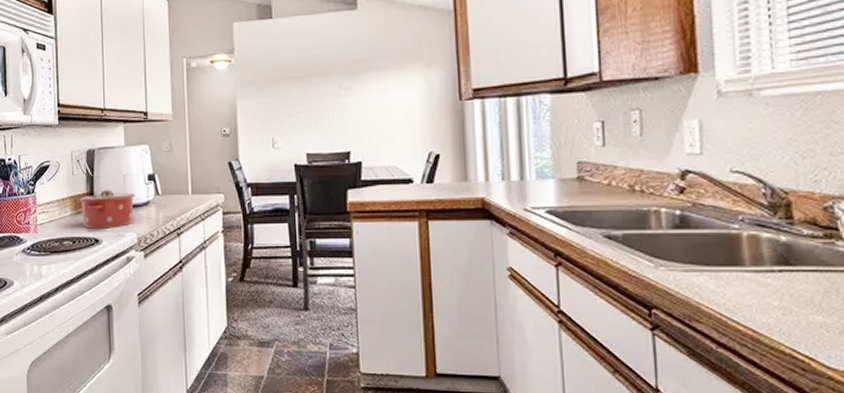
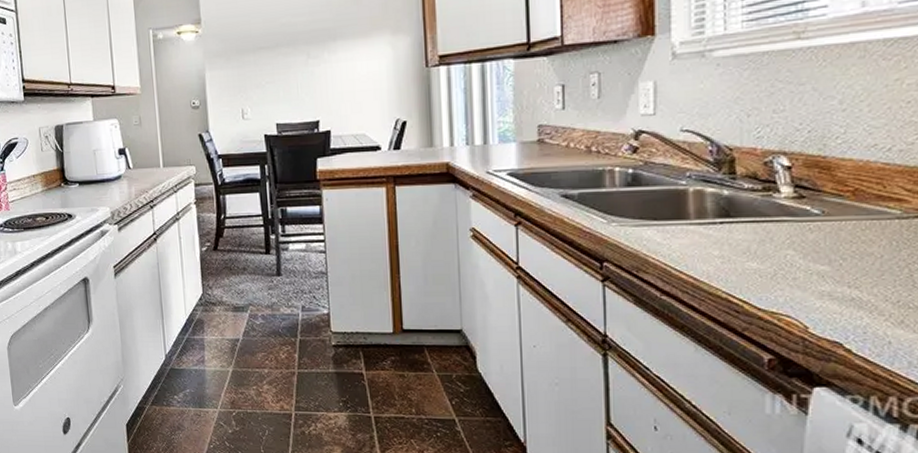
casserole: present [78,189,136,229] -> none [49,164,107,204]

